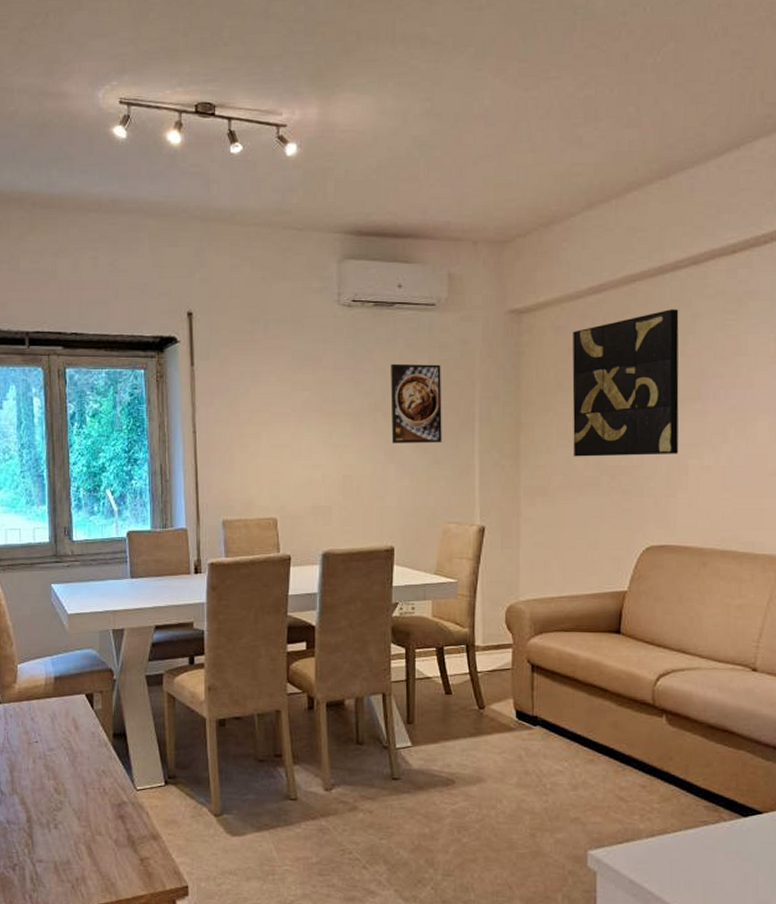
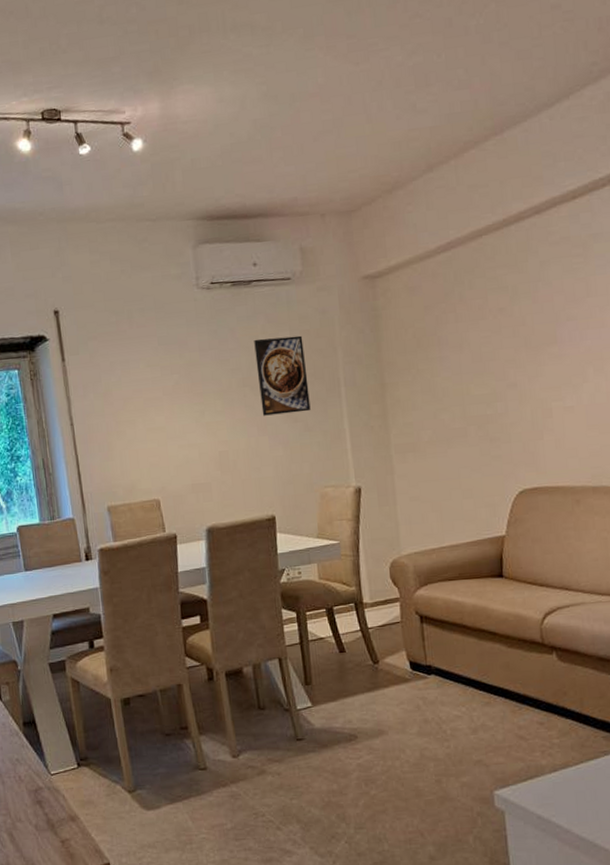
wall art: present [572,309,679,457] -> none [426,258,542,411]

